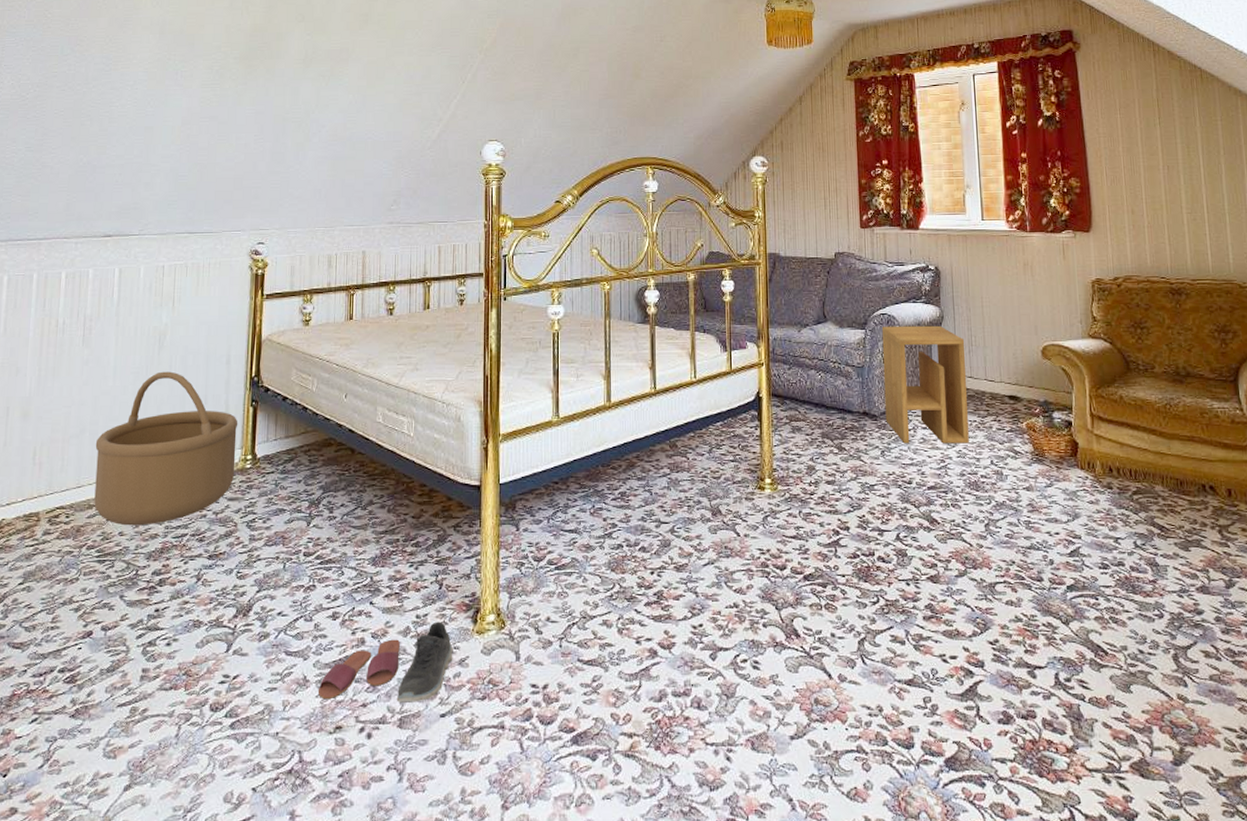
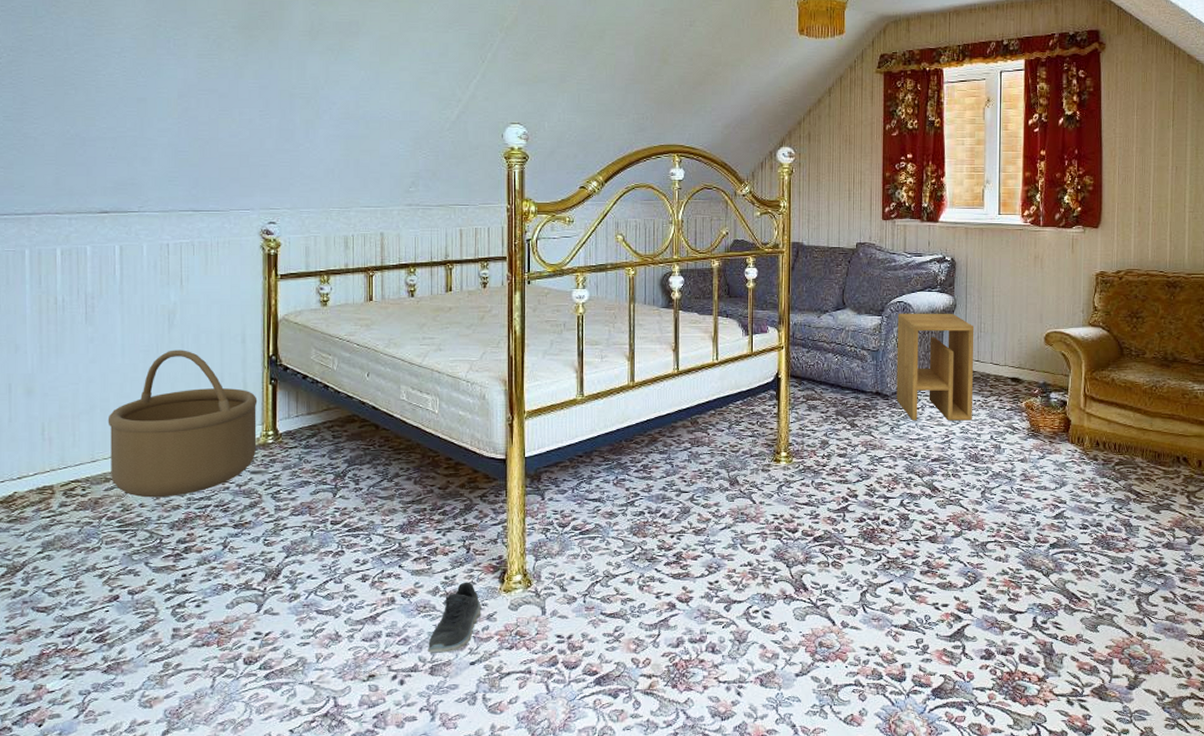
slippers: present [317,639,400,700] -> none [350,598,429,652]

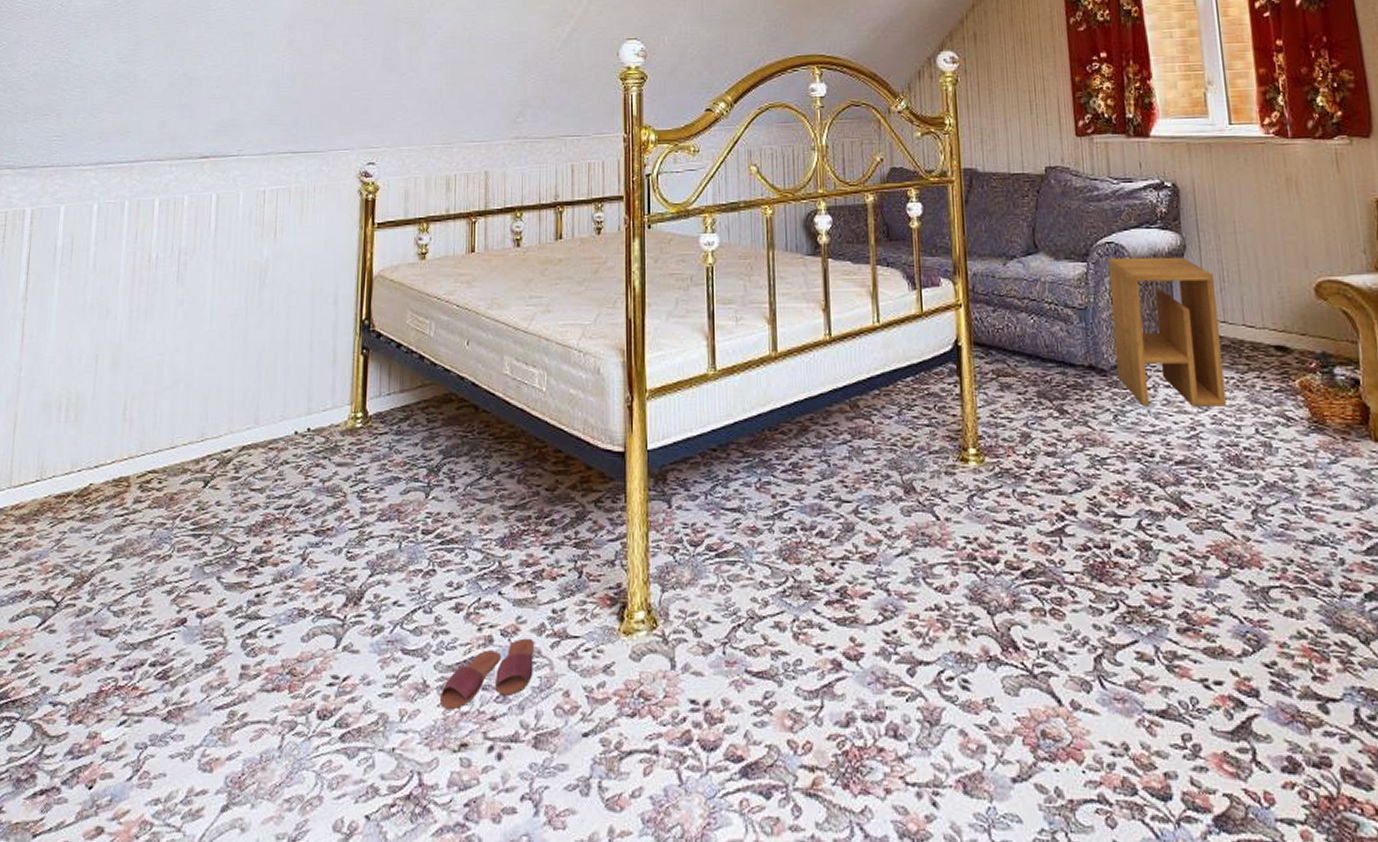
basket: present [108,350,258,498] -> none [189,313,347,494]
slippers: none [350,598,429,652] -> present [439,638,534,710]
athletic shoe: present [427,582,481,653] -> none [530,618,596,717]

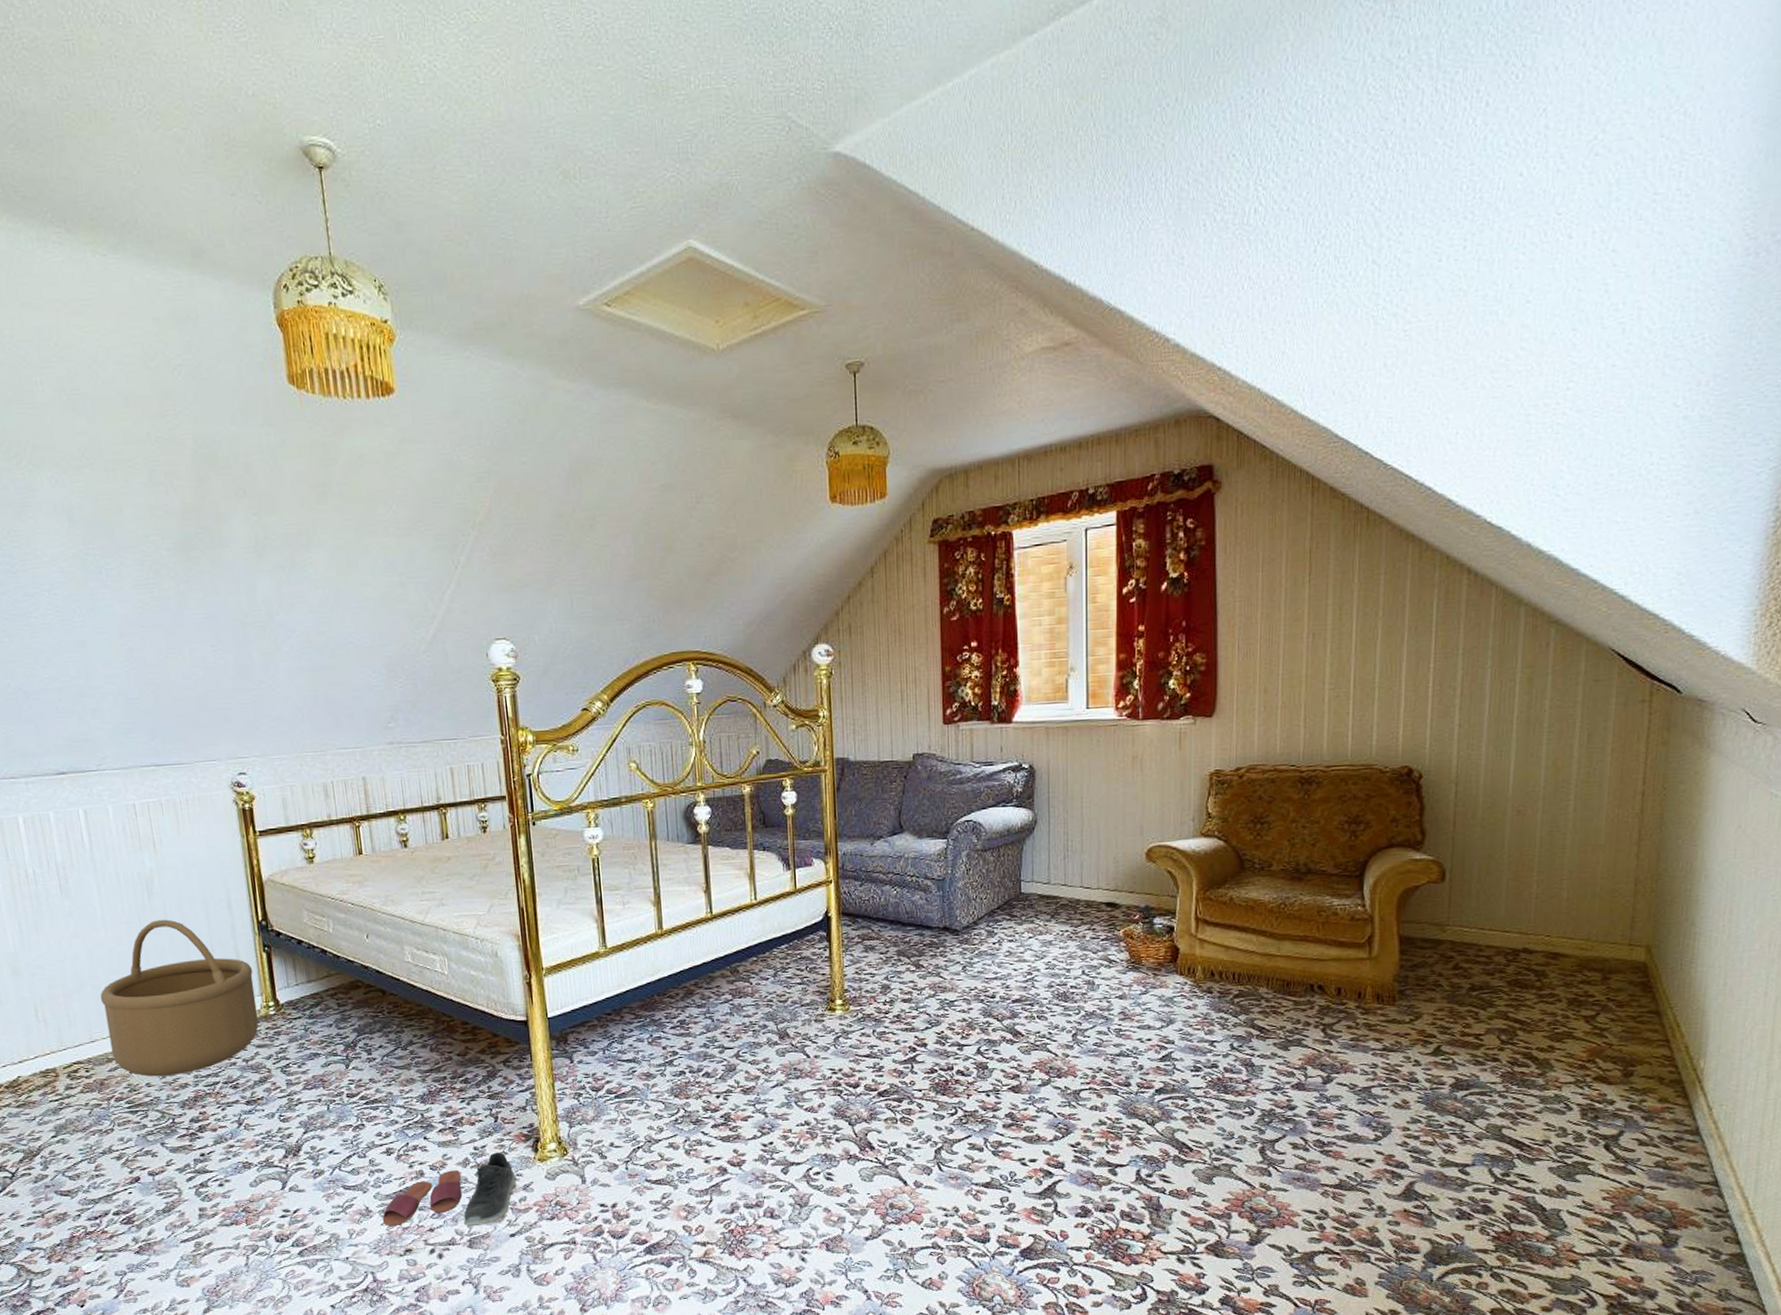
basket: none [189,313,347,494] -> present [100,919,259,1077]
athletic shoe: none [530,618,596,717] -> present [463,1152,517,1226]
side table: present [1107,256,1226,407] -> none [966,830,1060,958]

